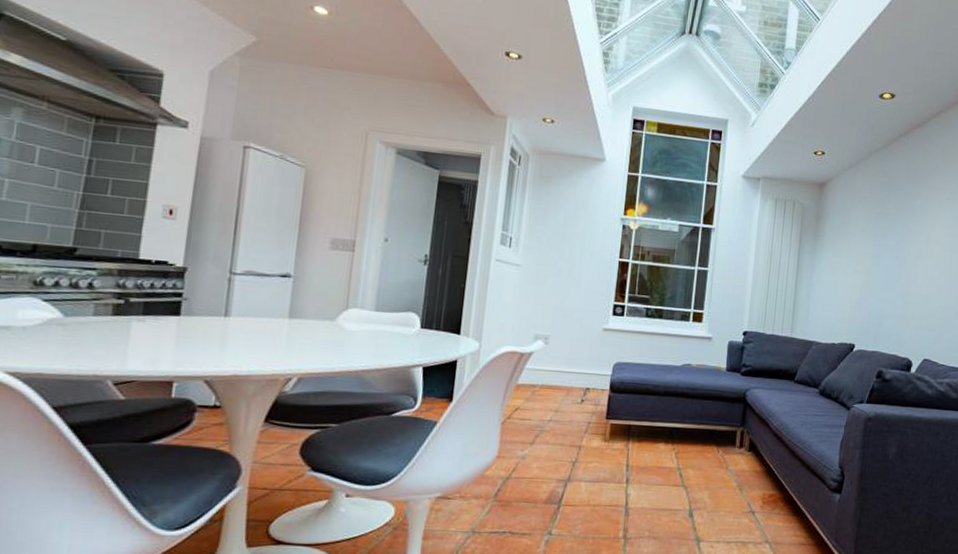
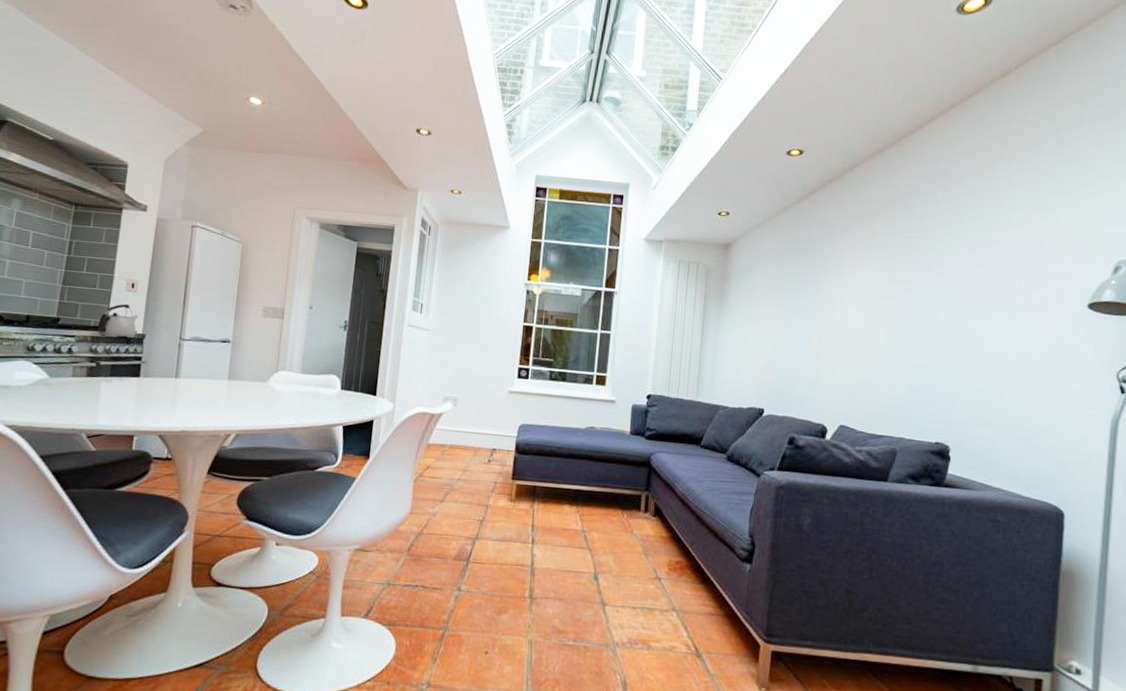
kettle: none [125,233,178,271] -> present [96,304,138,338]

